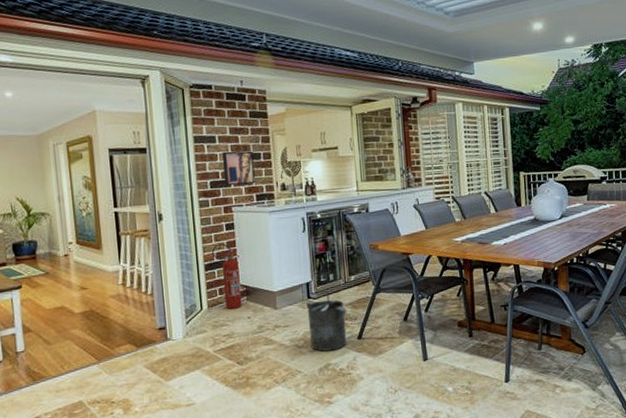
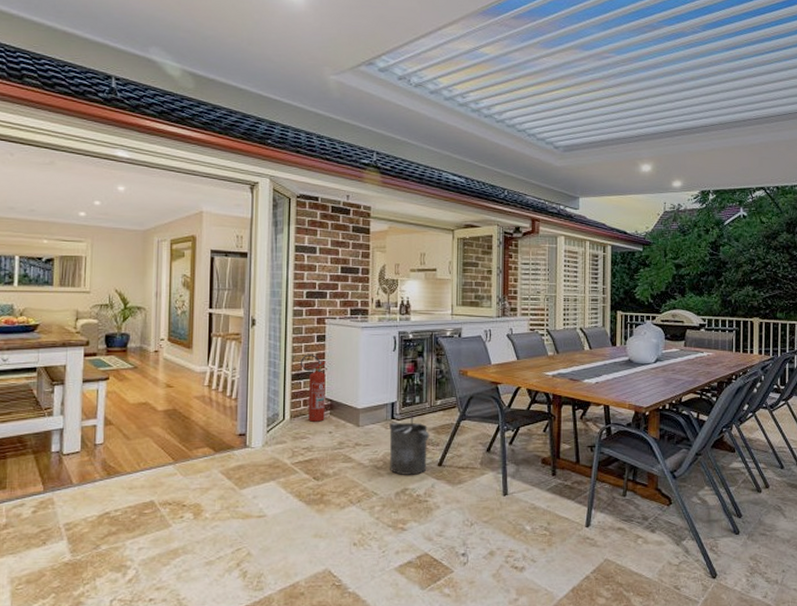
wall art: present [222,151,255,186] -> none [321,263,352,298]

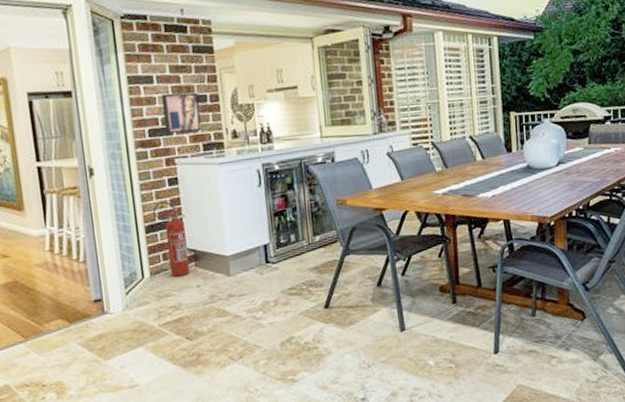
wall art: none [321,263,352,298] -> present [162,92,202,135]
bucket: present [389,414,430,475] -> none [264,255,313,323]

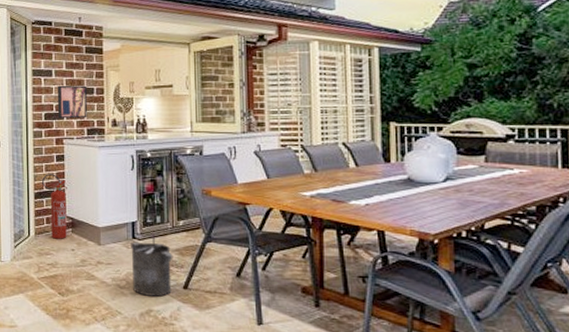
bucket: none [264,255,313,323] -> present [131,235,173,297]

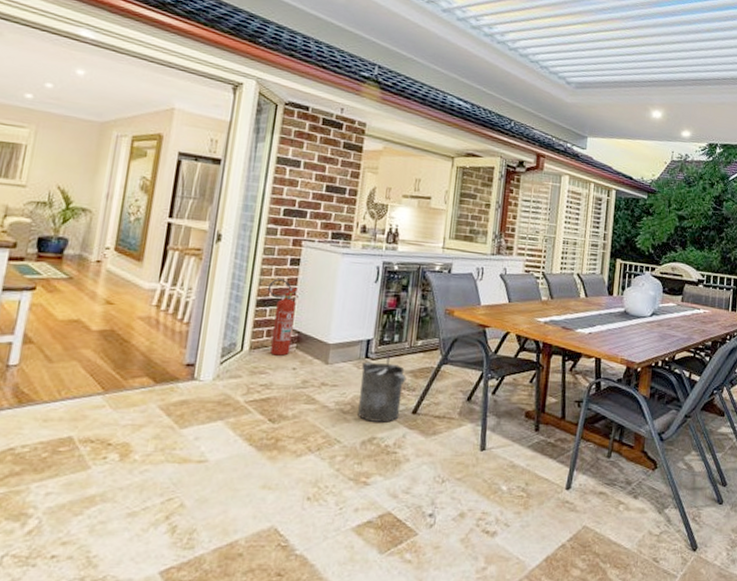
wall art: present [58,85,87,119] -> none [300,179,338,220]

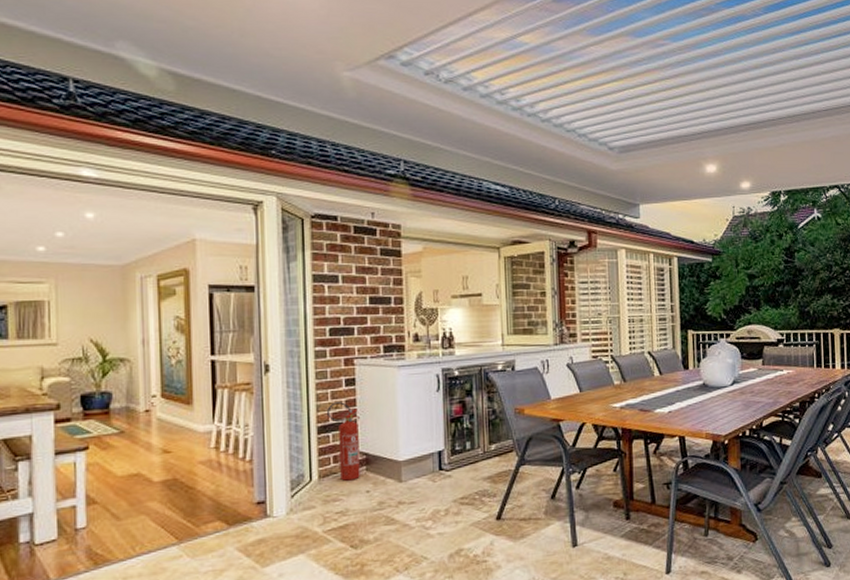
bucket: present [358,354,407,423] -> none [437,463,485,534]

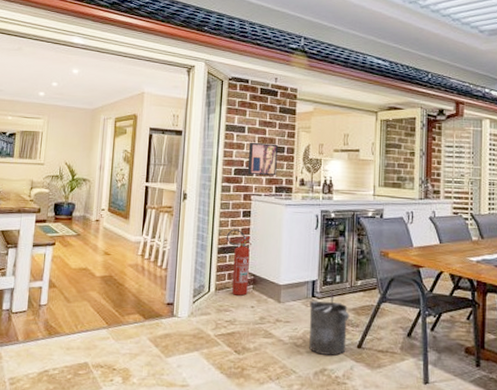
wall art: none [346,293,383,334] -> present [248,142,278,176]
bucket: none [437,463,485,534] -> present [309,294,350,356]

